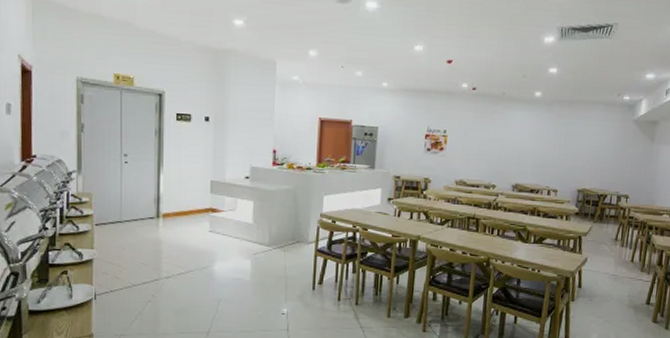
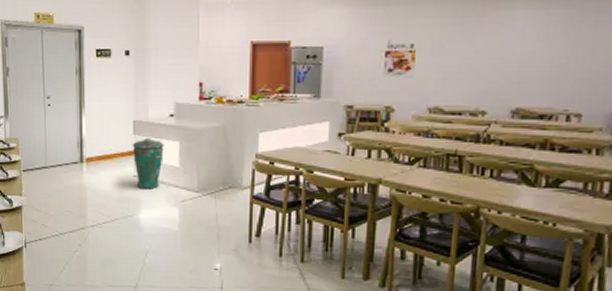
trash can: none [208,197,240,244] -> present [132,138,165,189]

